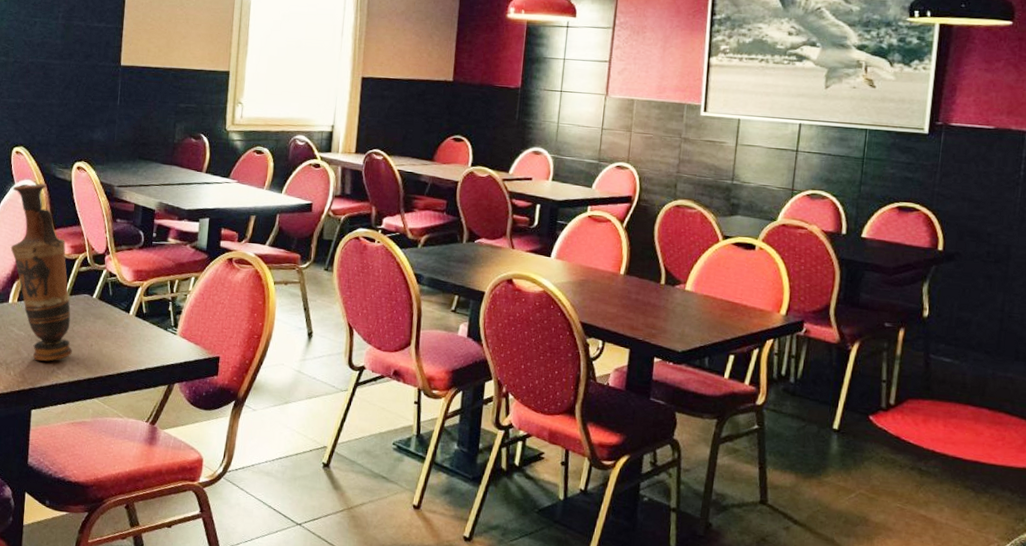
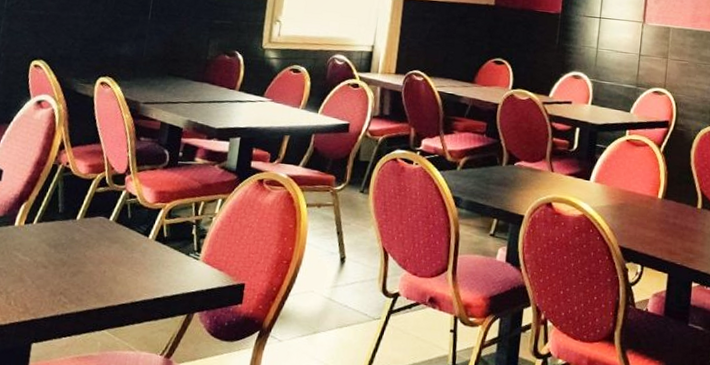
vase: present [10,183,72,362] -> none [21,98,84,290]

